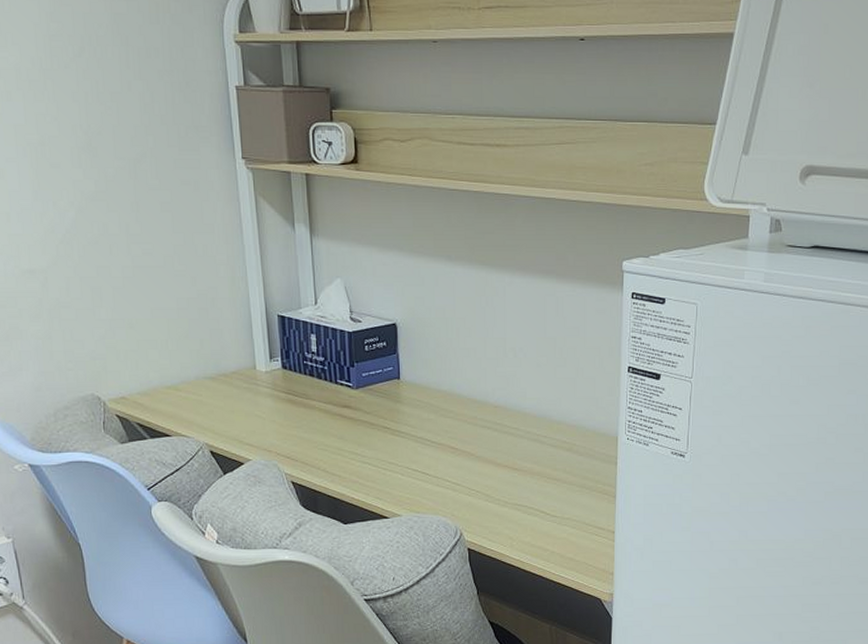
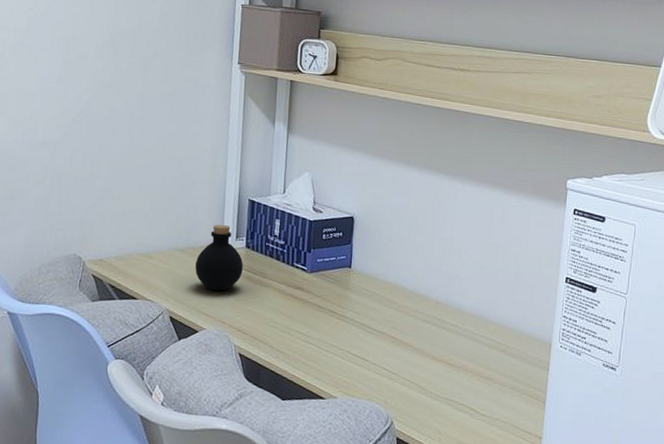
bottle: none [229,346,282,418] -> present [195,225,243,291]

